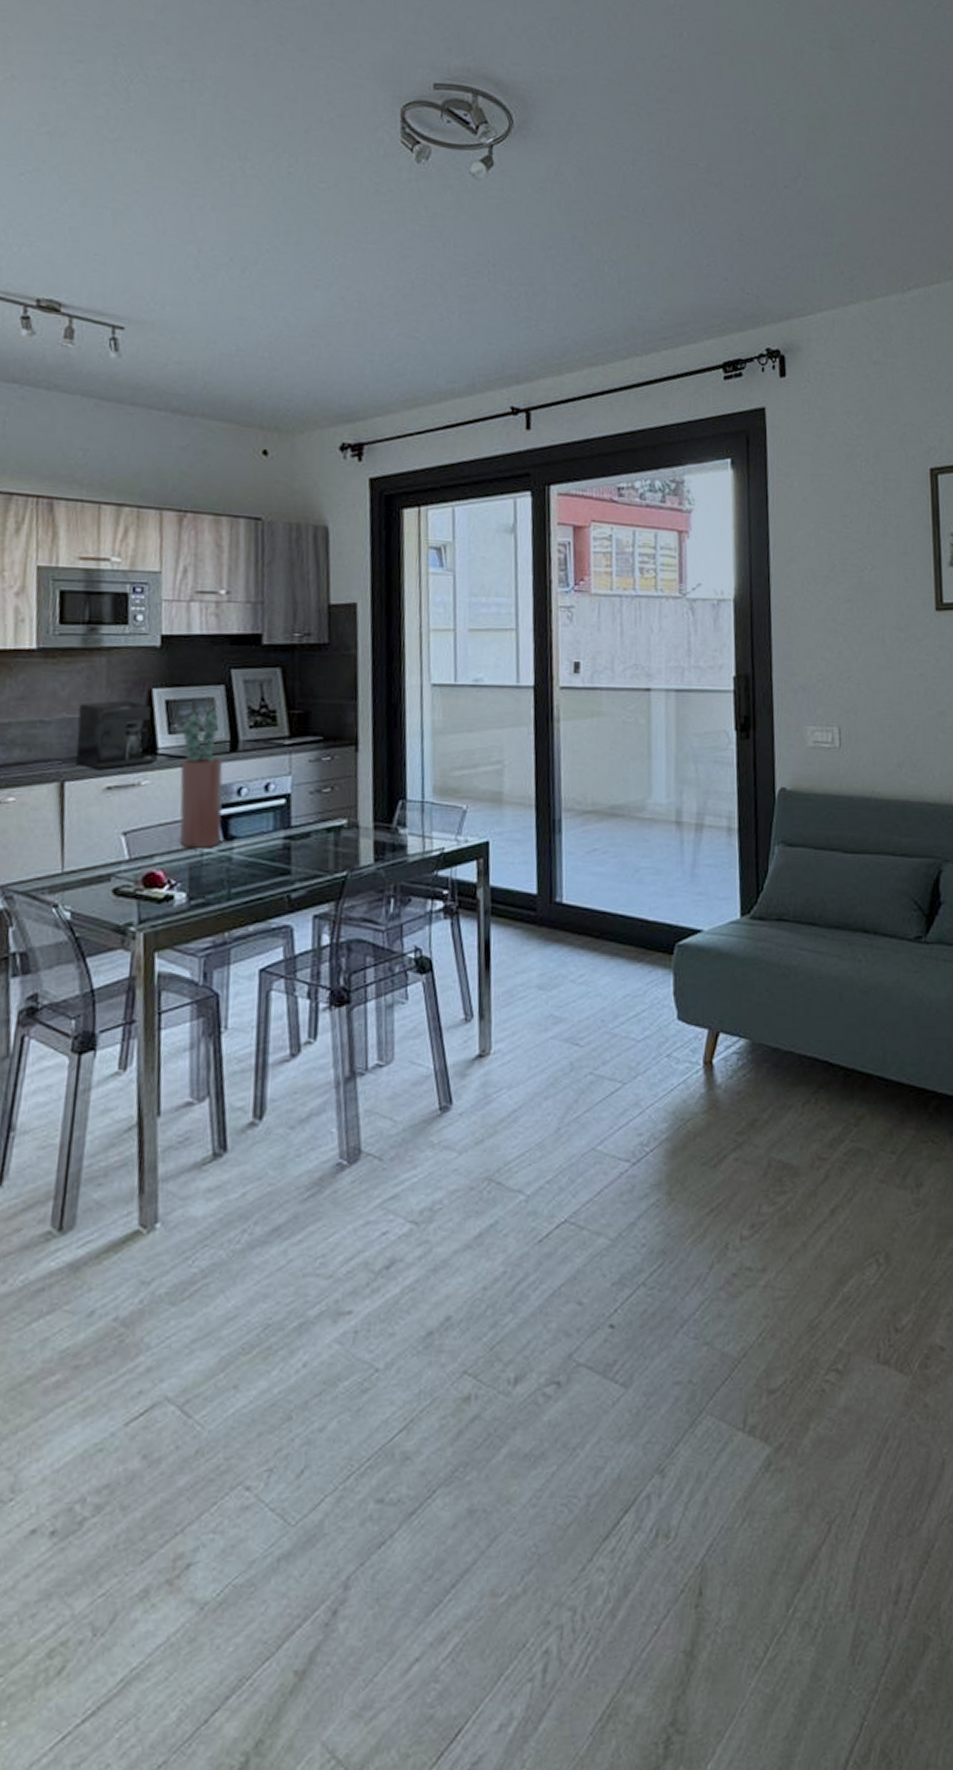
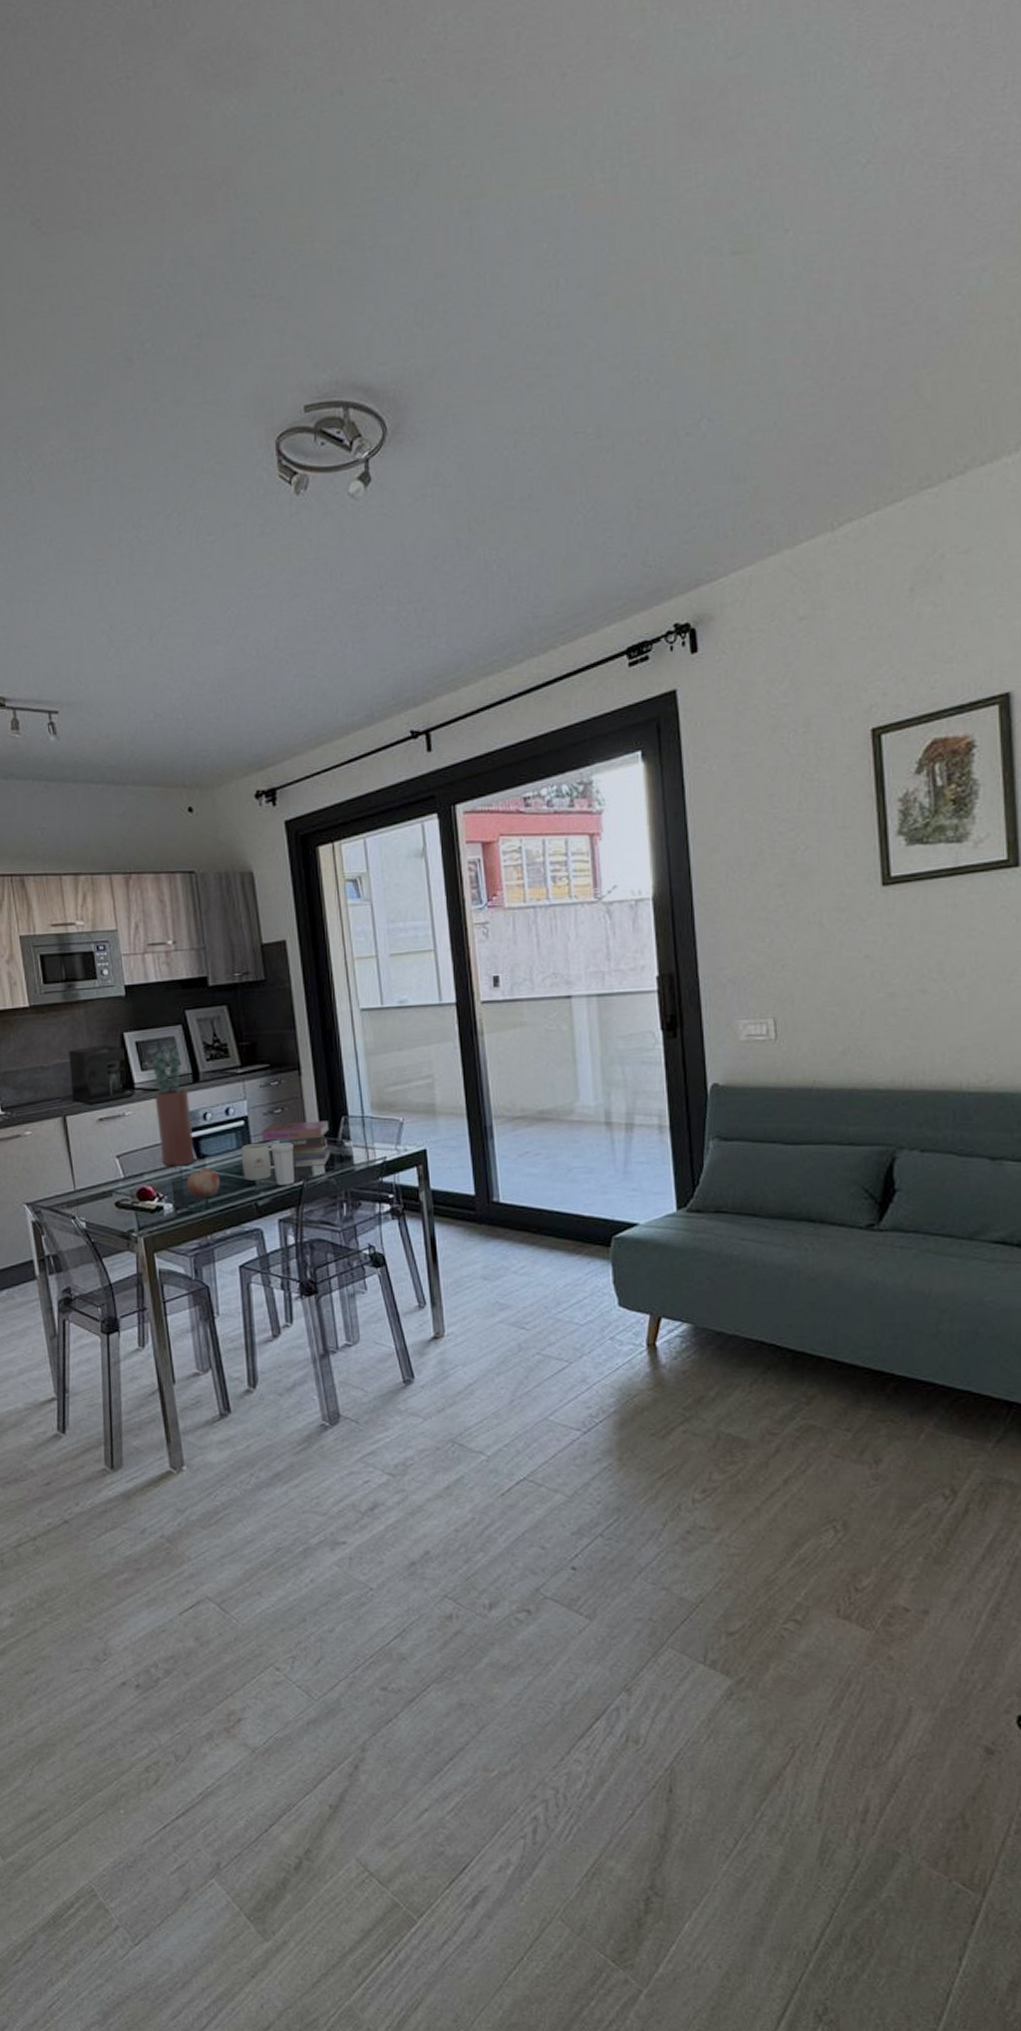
fruit: none [207,852,248,888] -> present [187,1168,220,1199]
mug: none [276,825,316,869] -> present [241,1142,275,1181]
books: none [305,803,384,856] -> present [262,1120,330,1168]
cup: none [314,827,340,875] -> present [271,1143,295,1185]

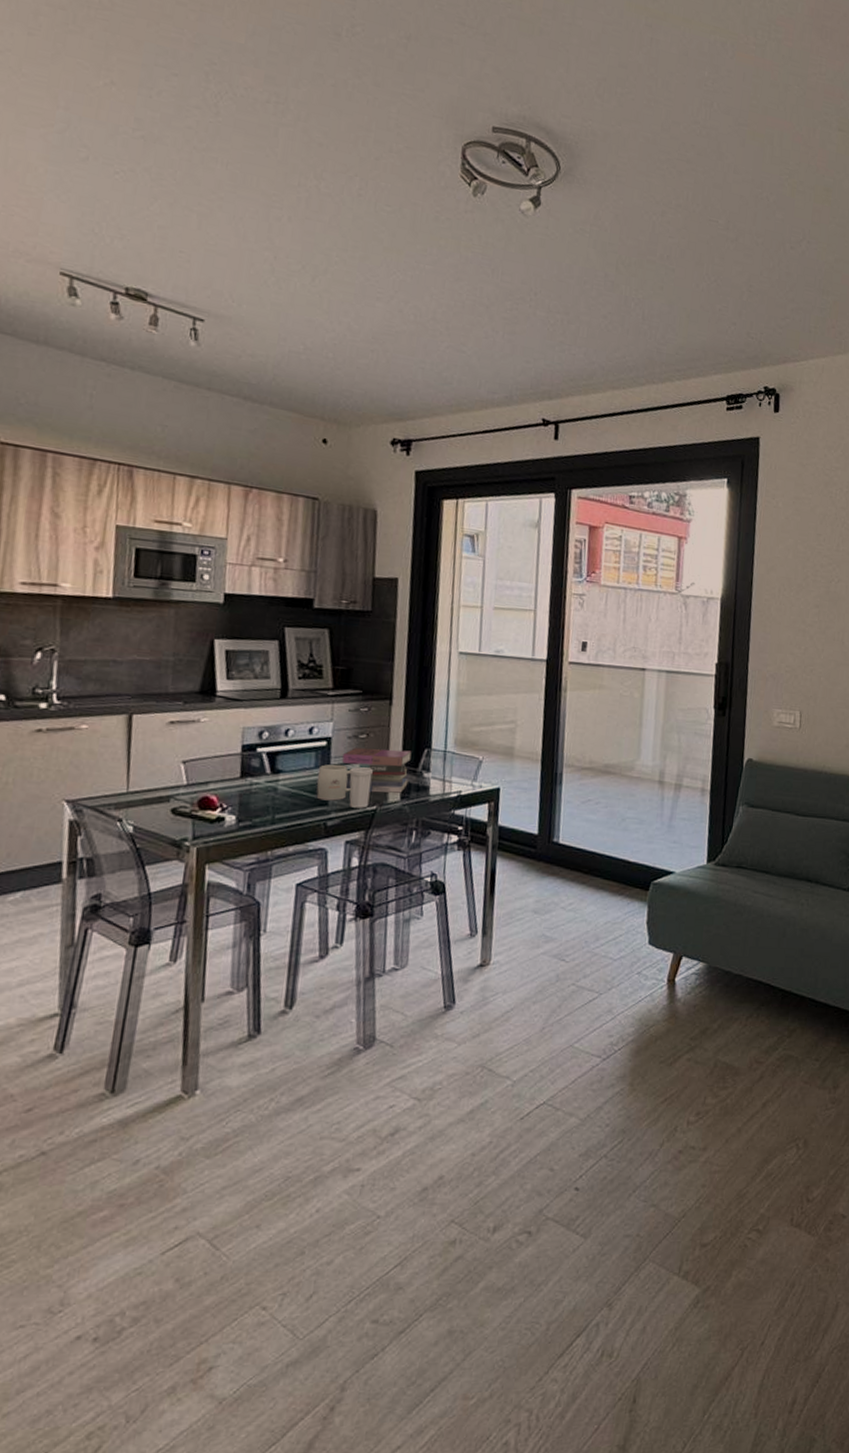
coffee maker: present [68,1045,133,1105] -> none [144,647,213,708]
vase: present [153,1037,195,1168] -> none [232,652,274,780]
fruit: present [187,1168,220,1199] -> none [254,783,292,814]

